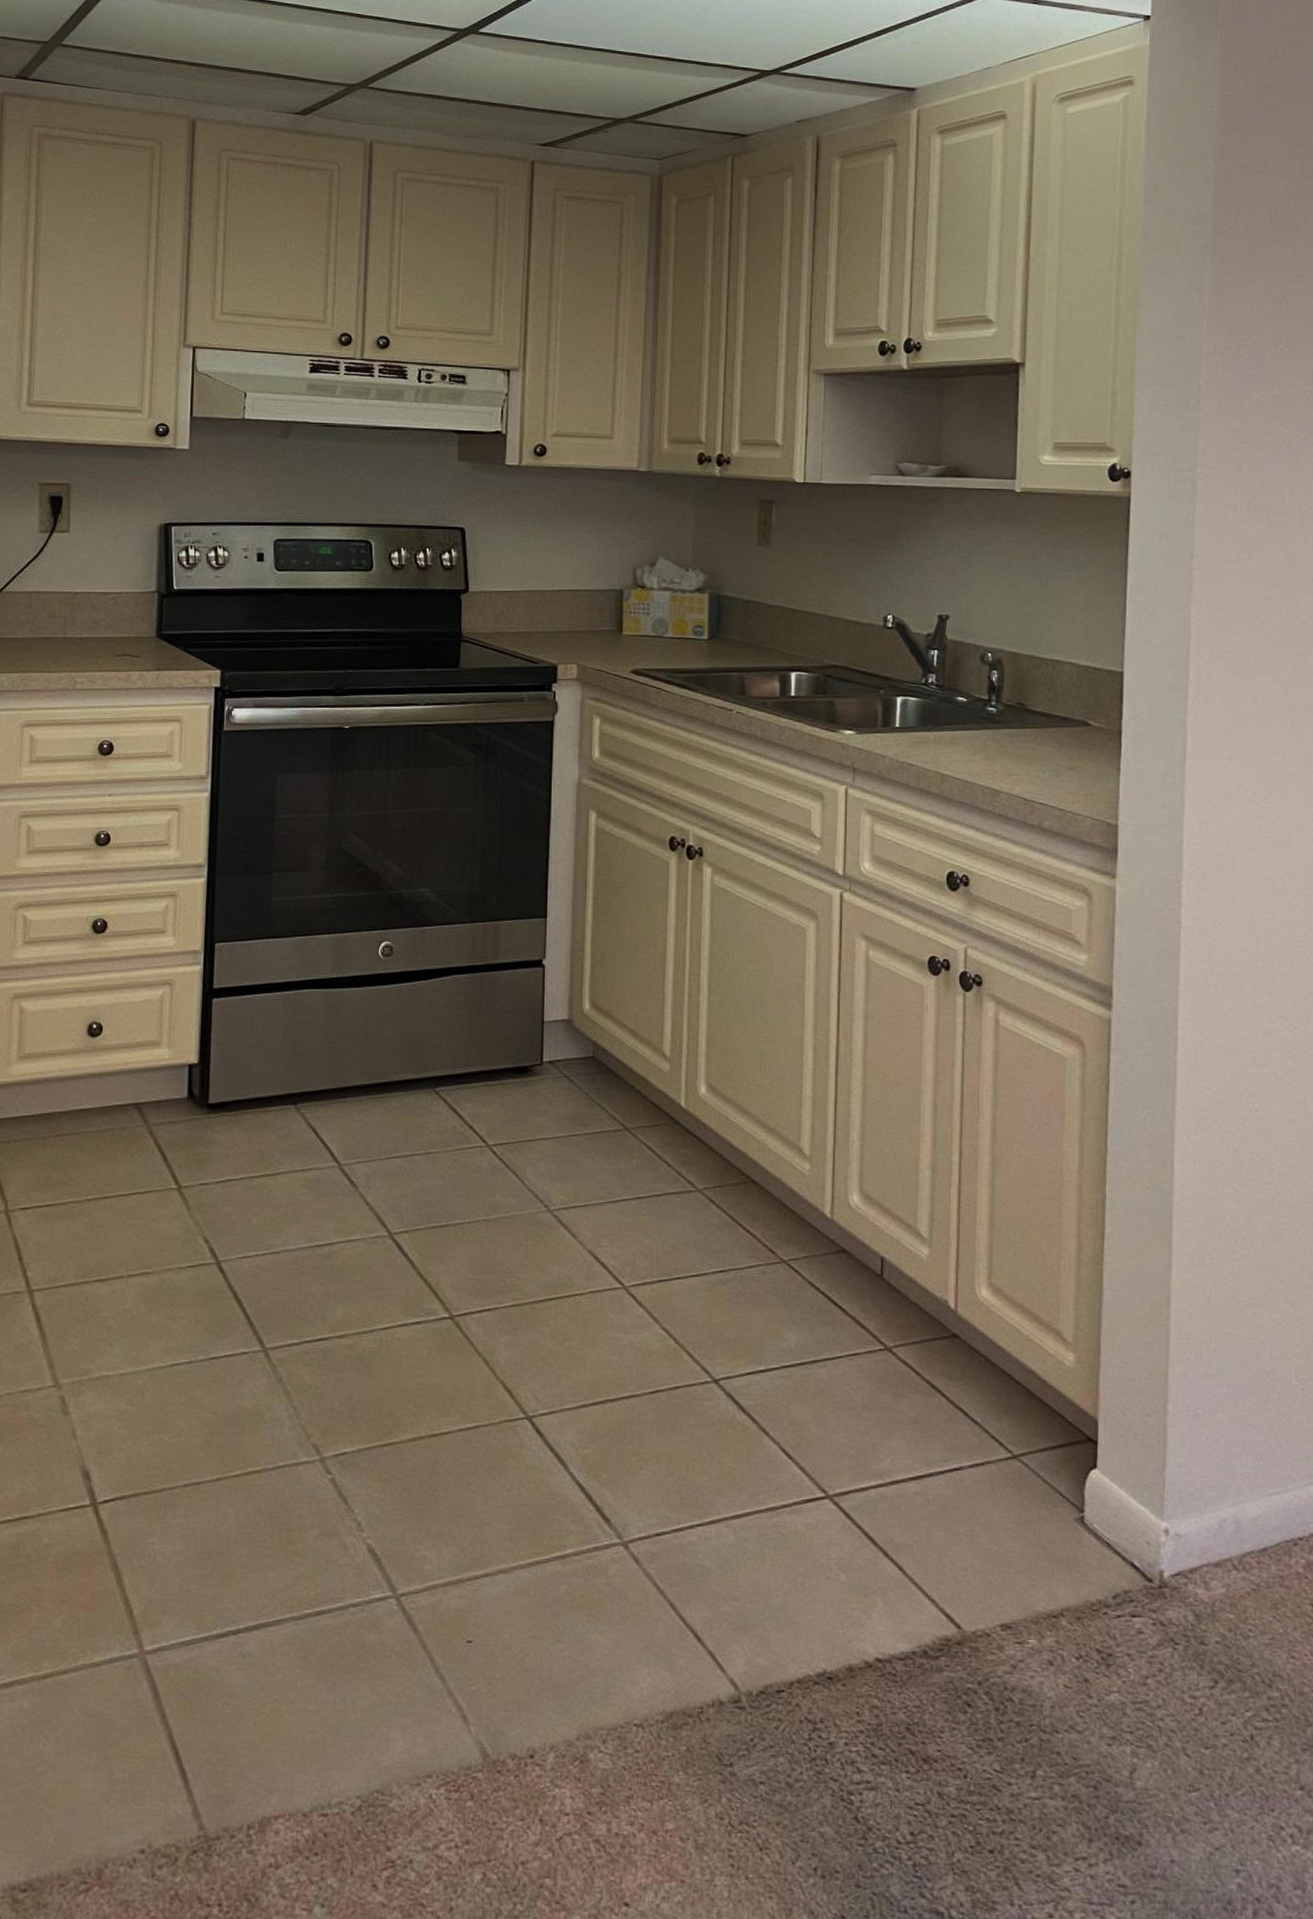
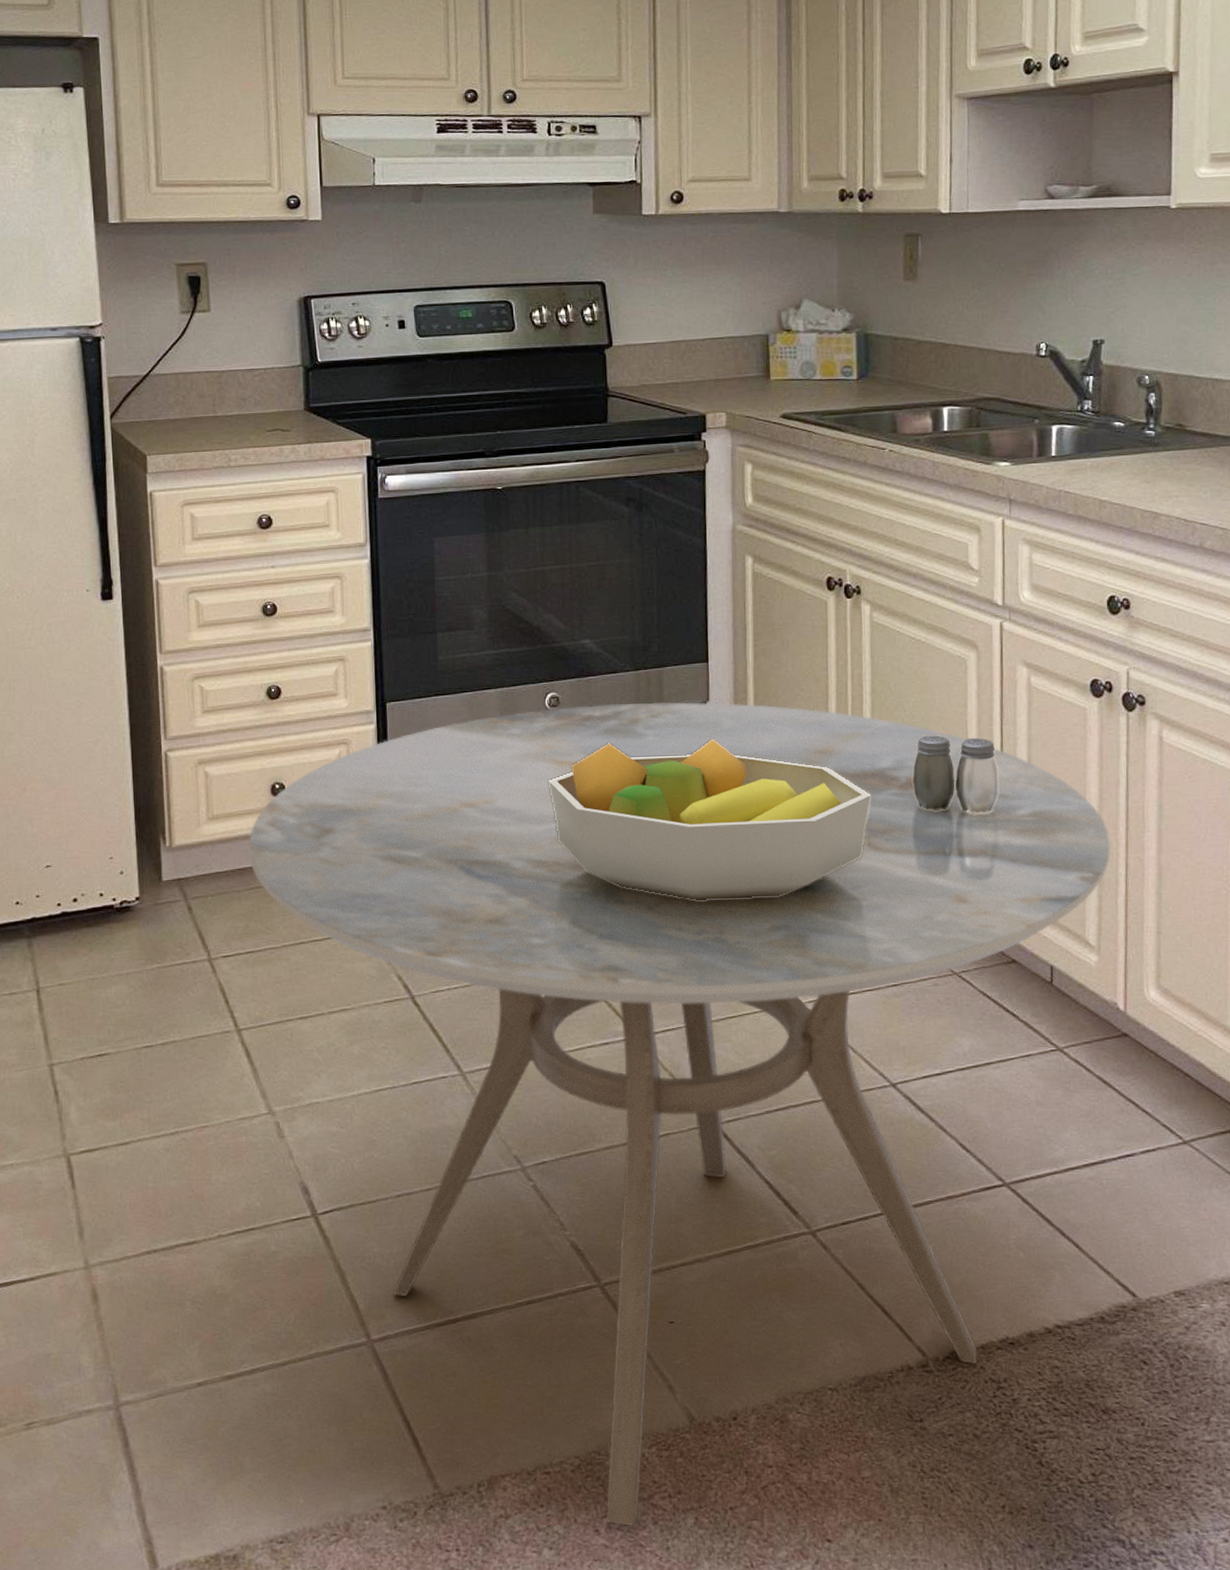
dining table: none [58,956,945,1881] -> present [249,702,1111,1526]
fruit bowl: none [376,997,706,1170] -> present [548,738,872,900]
salt and pepper shaker: none [747,1005,835,1093] -> present [912,734,999,815]

